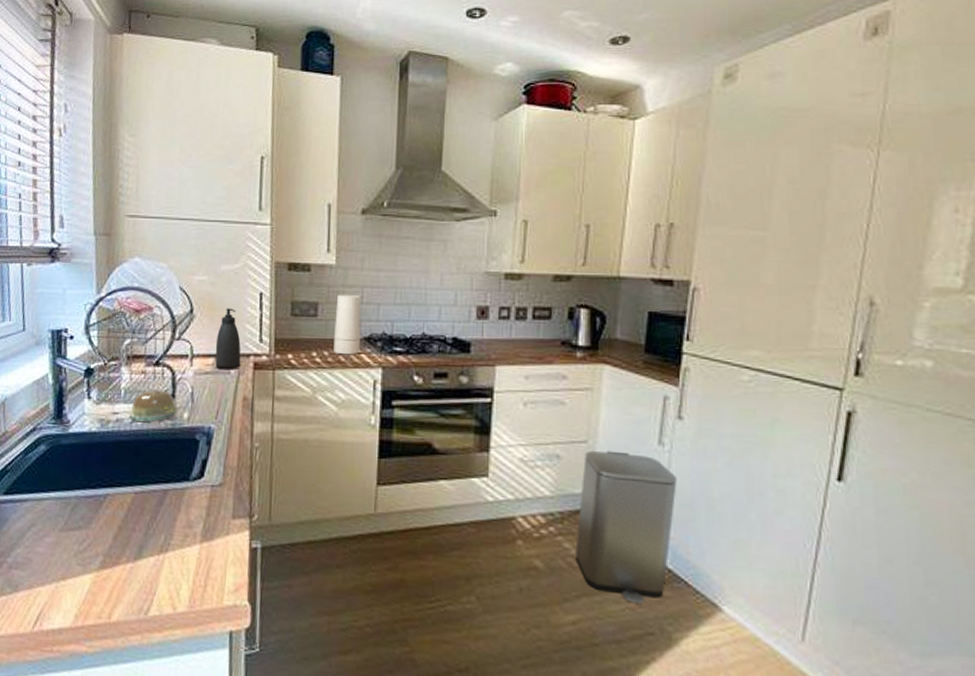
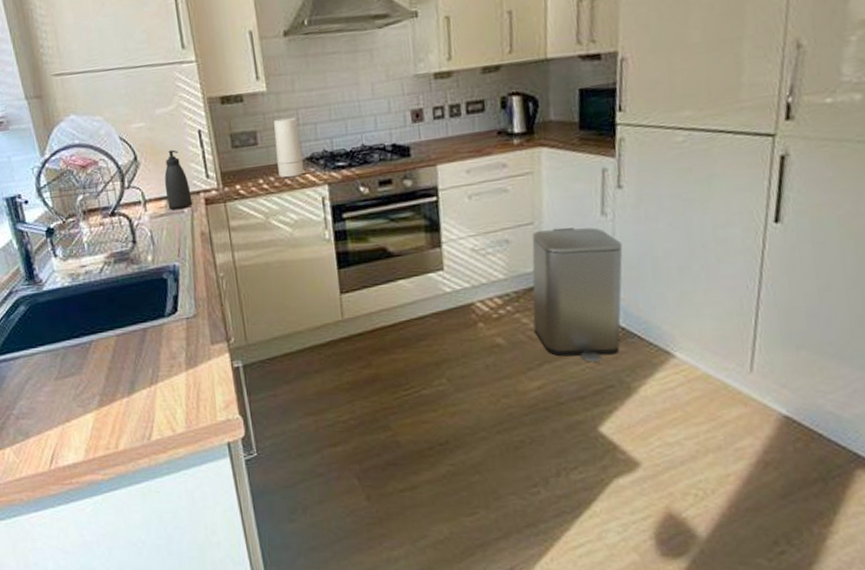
sponge: present [129,389,179,423] -> none [96,238,142,271]

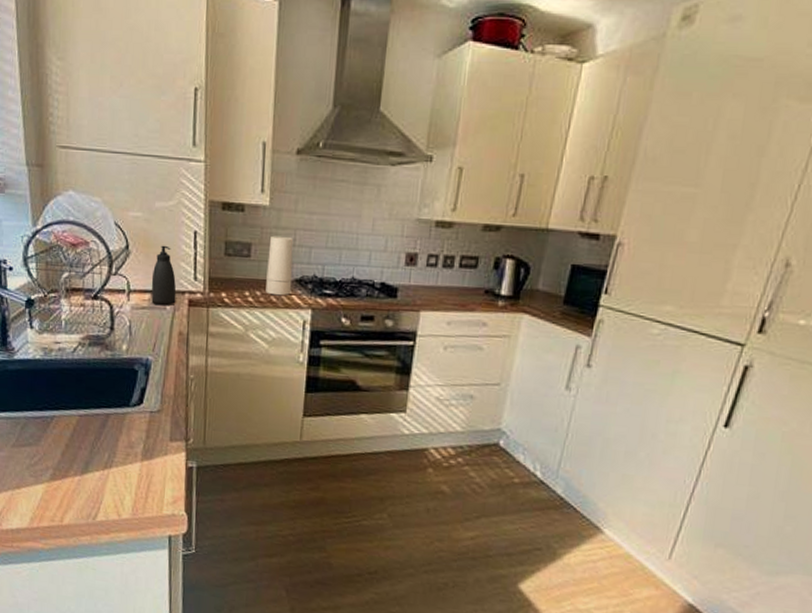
pedal bin: present [532,227,623,362] -> none [479,393,579,525]

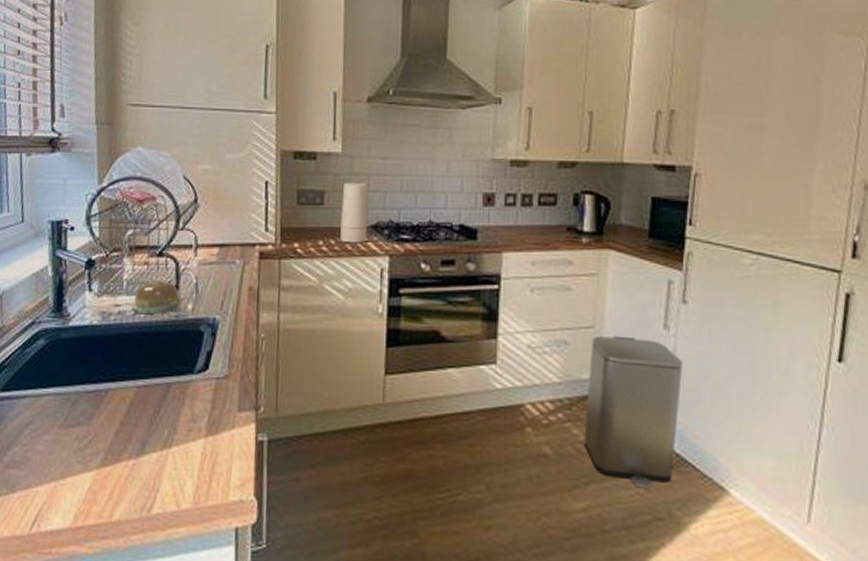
sponge: none [71,322,117,352] -> present [132,281,182,315]
soap dispenser: present [151,245,177,306] -> none [220,197,247,260]
pedal bin: none [479,393,579,525] -> present [584,336,683,489]

